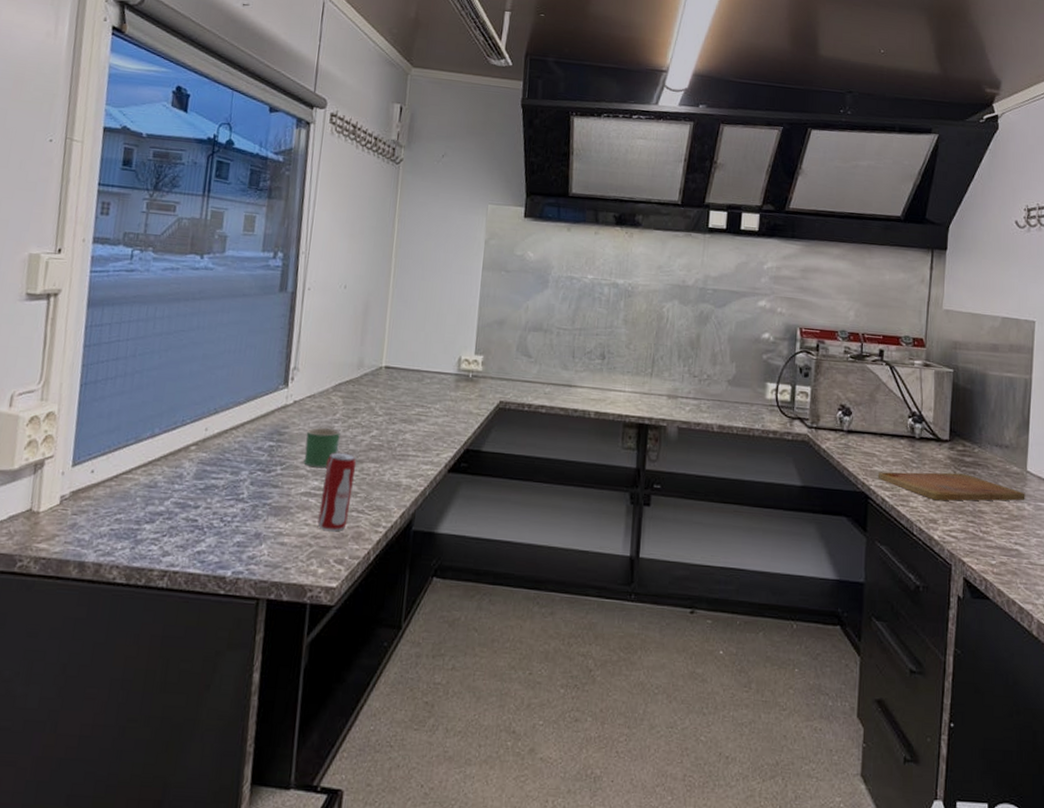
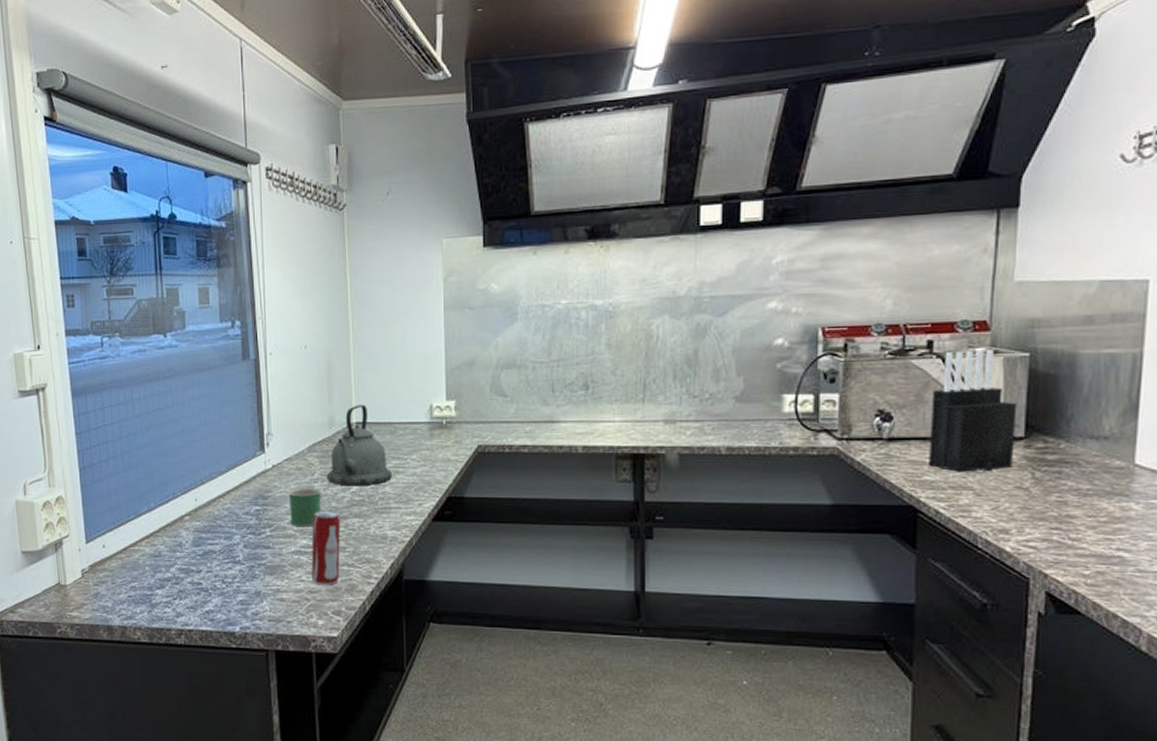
kettle: none [348,349,414,431] -> present [327,404,392,486]
cutting board: present [877,472,1025,501] -> none [929,474,1132,508]
knife block: none [878,361,944,467] -> present [929,350,1017,472]

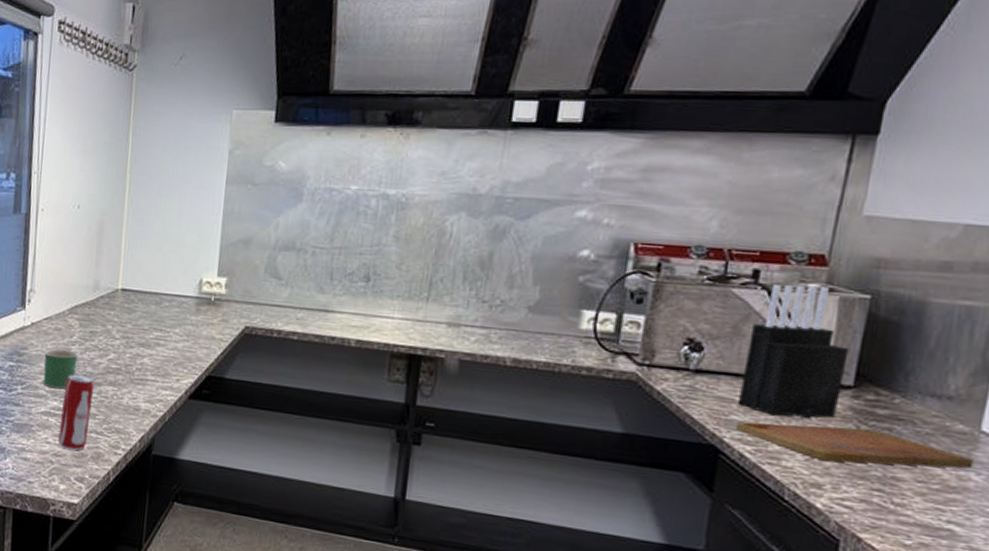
kettle: present [327,404,392,486] -> none [85,271,152,355]
cutting board: none [929,474,1132,508] -> present [735,421,974,469]

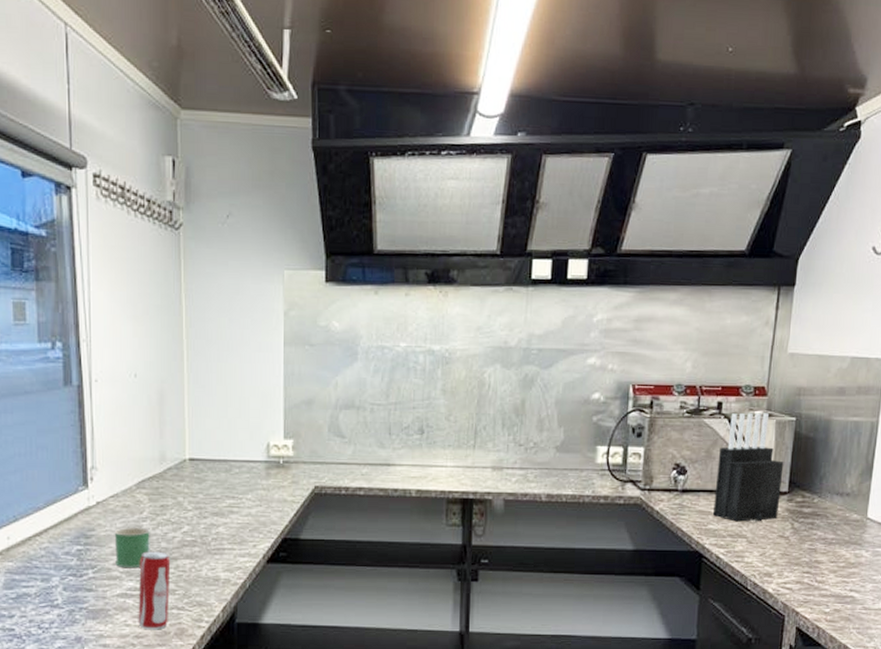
cutting board: present [735,421,974,469] -> none [712,525,864,554]

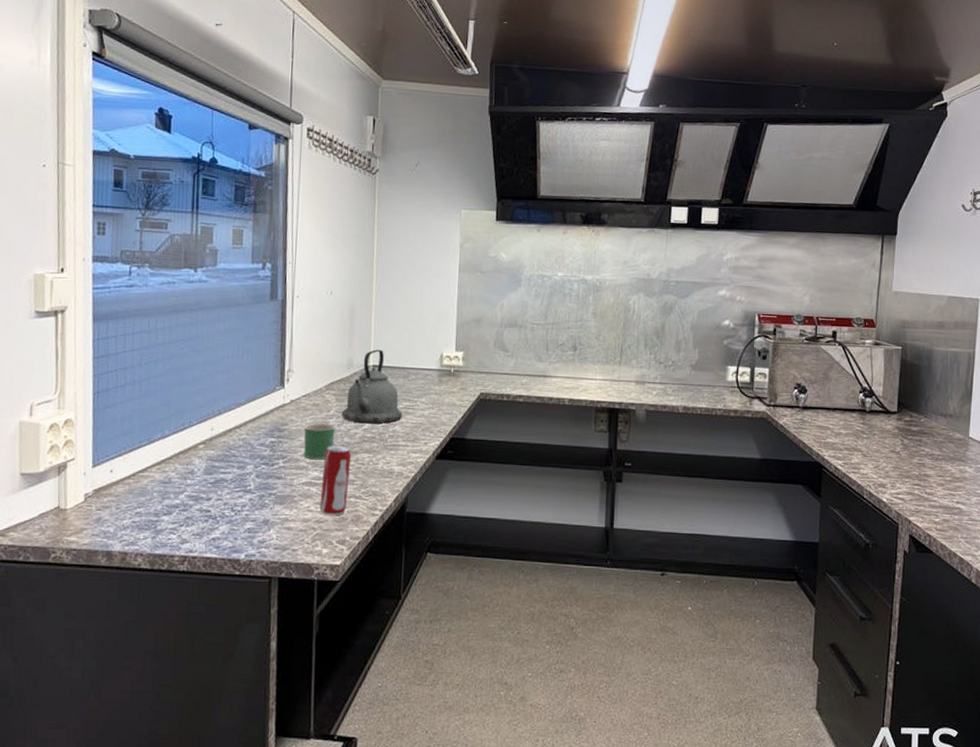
kettle: none [157,440,226,526] -> present [342,349,402,424]
knife block: present [713,412,784,522] -> none [831,341,893,437]

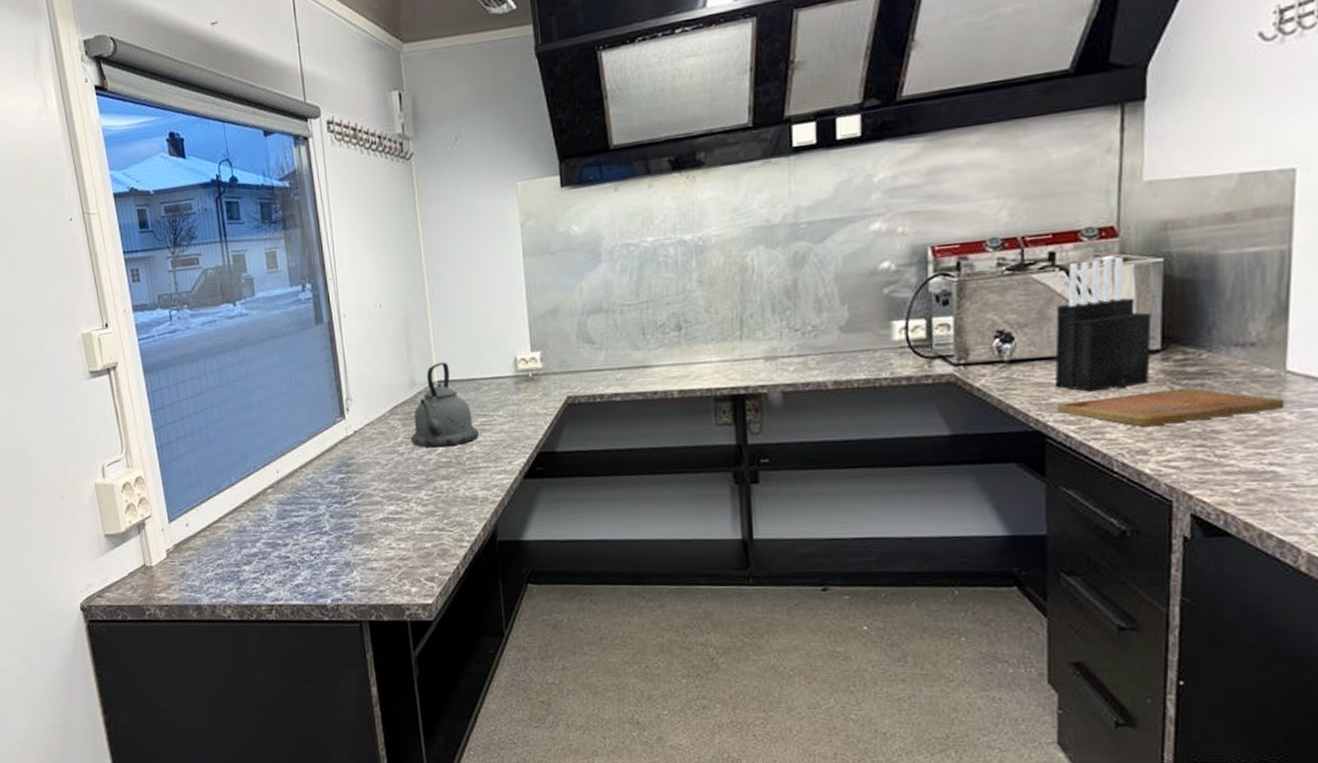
mug: present [303,423,335,460] -> none [372,452,408,493]
beverage can: present [319,445,352,516] -> none [398,474,431,552]
knife block: none [831,341,893,437] -> present [1055,257,1152,392]
cutting board: none [831,441,967,467] -> present [1057,388,1285,427]

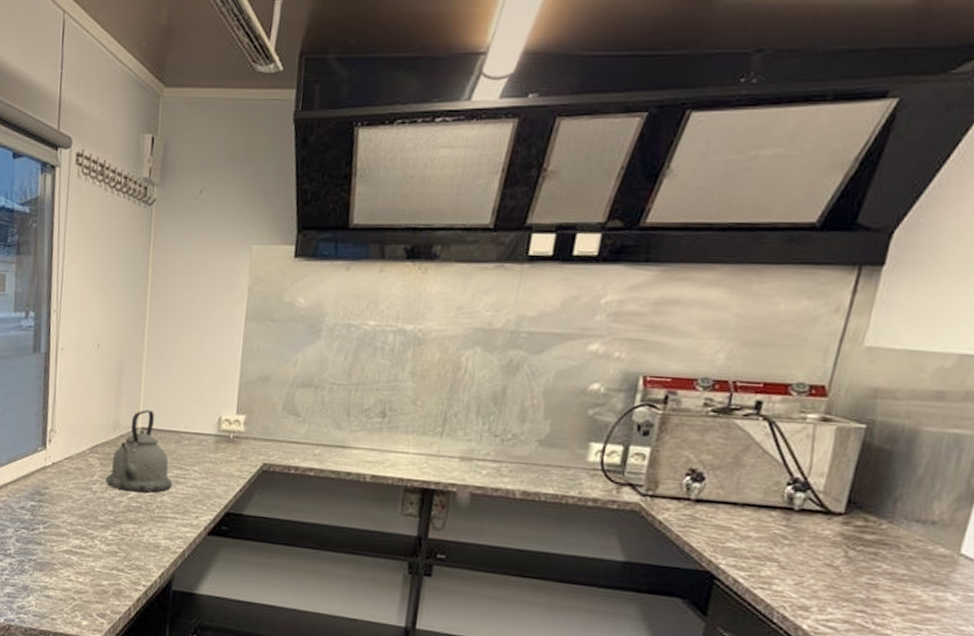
knife block: present [1055,257,1152,392] -> none [735,415,843,544]
cutting board: present [1057,388,1285,427] -> none [731,548,952,590]

